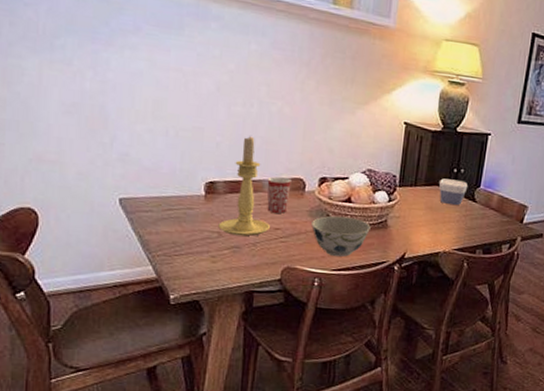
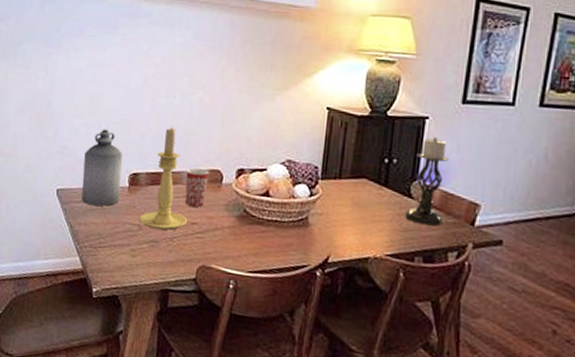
bottle: none [150,136,197,215] -> present [81,129,123,206]
bowl: present [311,215,371,257] -> none [228,210,290,257]
bowl: present [438,178,468,206] -> none [367,170,403,203]
candle holder: none [469,151,506,225] -> present [404,137,449,226]

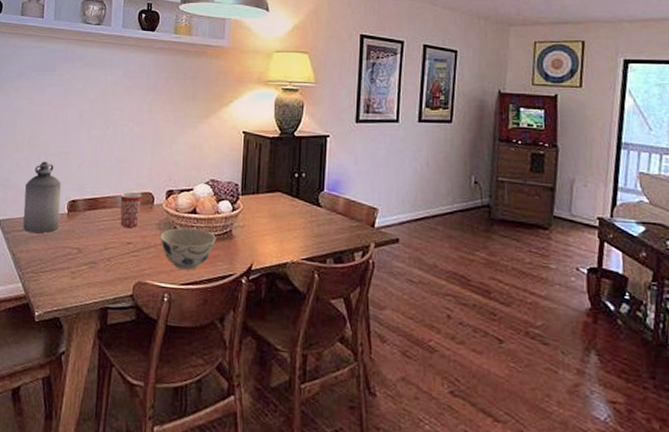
candle holder: present [139,127,187,230] -> none [78,156,123,252]
bowl: none [228,210,290,257] -> present [160,227,216,270]
candle holder: present [404,137,449,226] -> none [315,153,349,230]

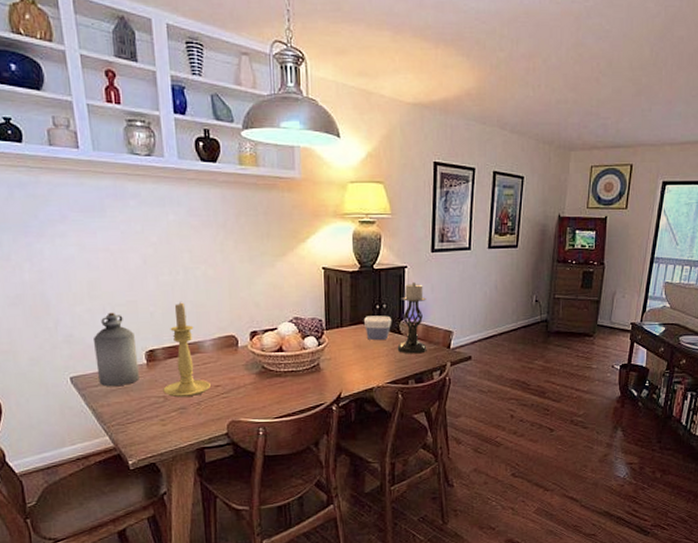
candle holder: none [78,156,123,252] -> present [163,302,211,398]
mug: present [120,192,142,227] -> none [202,337,225,371]
bowl: present [160,227,216,270] -> none [249,365,305,404]
bowl: none [280,184,311,212] -> present [363,315,392,341]
candle holder: none [315,153,349,230] -> present [397,283,427,354]

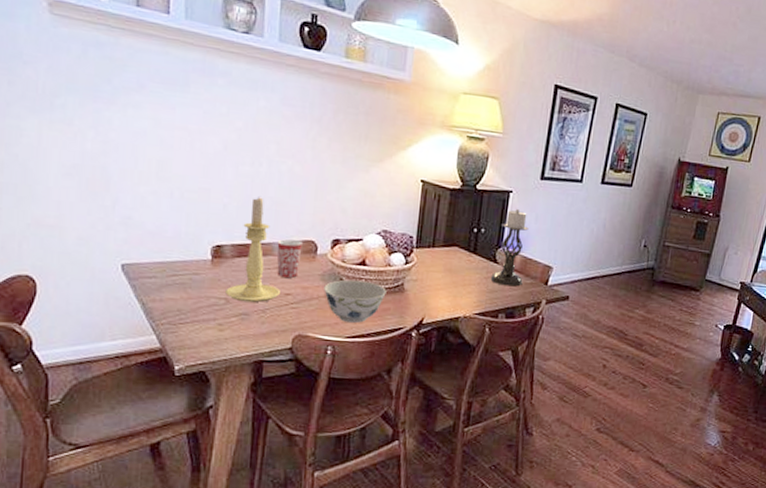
bottle: present [93,312,139,387] -> none [153,198,203,281]
mug: none [202,337,225,371] -> present [276,239,303,278]
bowl: none [249,365,305,404] -> present [324,279,386,323]
bowl: present [363,315,392,341] -> none [458,239,490,268]

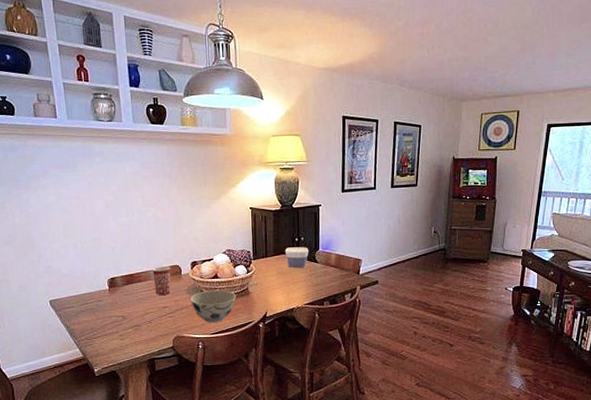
candle holder: present [225,197,280,303] -> none [121,238,159,317]
bowl: none [458,239,490,268] -> present [284,247,309,268]
candle holder: present [490,209,529,287] -> none [314,218,339,279]

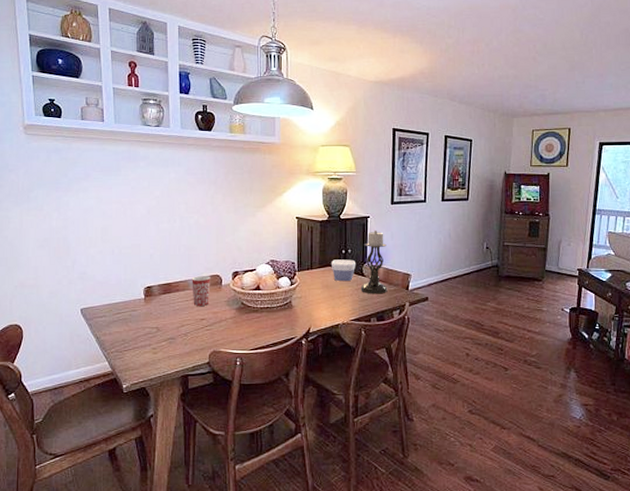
bowl: present [190,290,236,323] -> none [230,302,278,337]
candle holder: none [314,218,339,279] -> present [360,231,388,294]

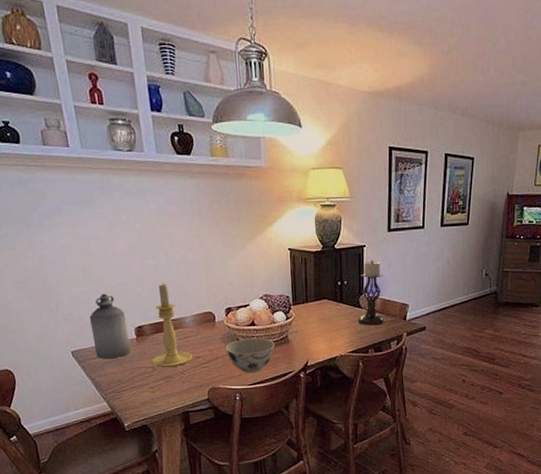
bottle: none [102,254,137,318] -> present [89,293,130,359]
candle holder: none [156,246,197,329] -> present [151,283,192,368]
mug: present [192,276,211,306] -> none [183,313,204,344]
bowl: none [230,302,278,337] -> present [225,338,275,373]
bowl: present [331,259,356,282] -> none [326,291,353,314]

